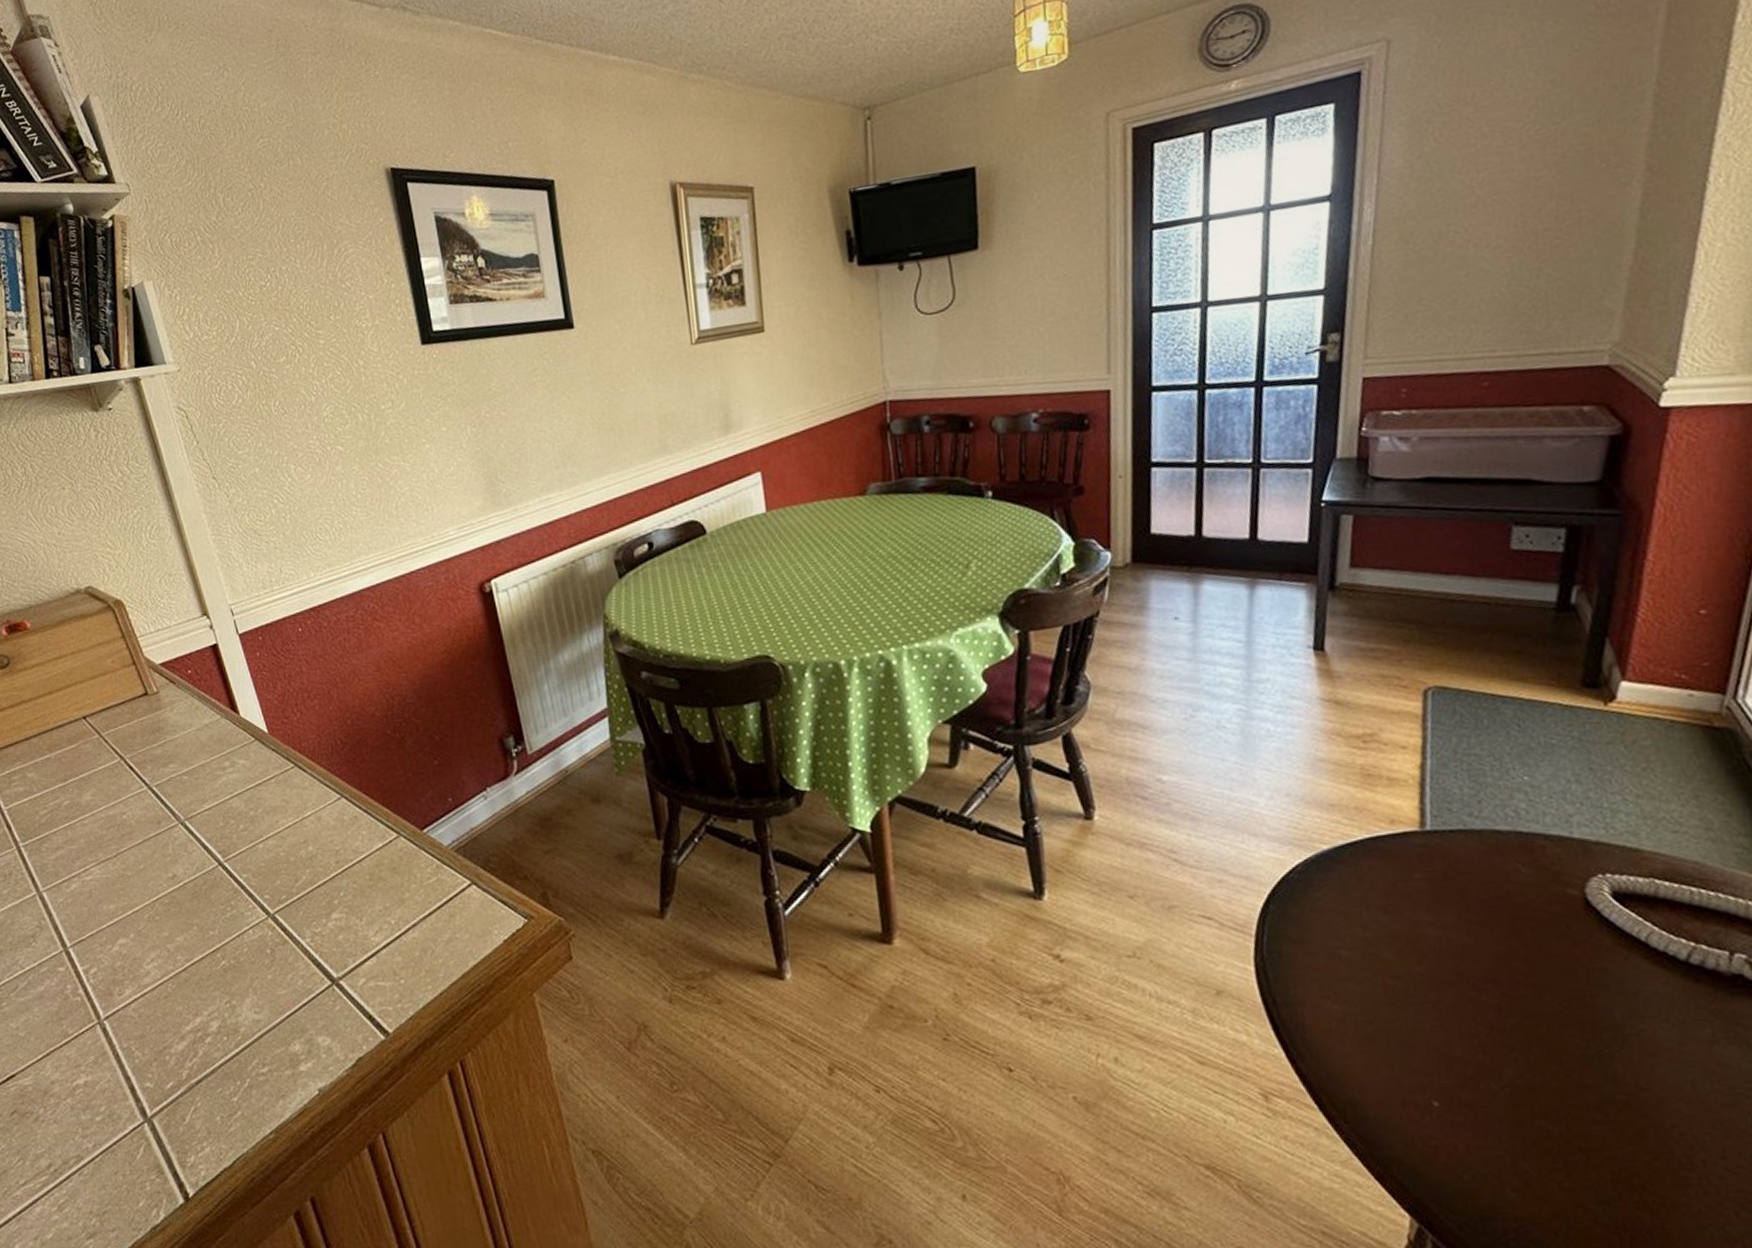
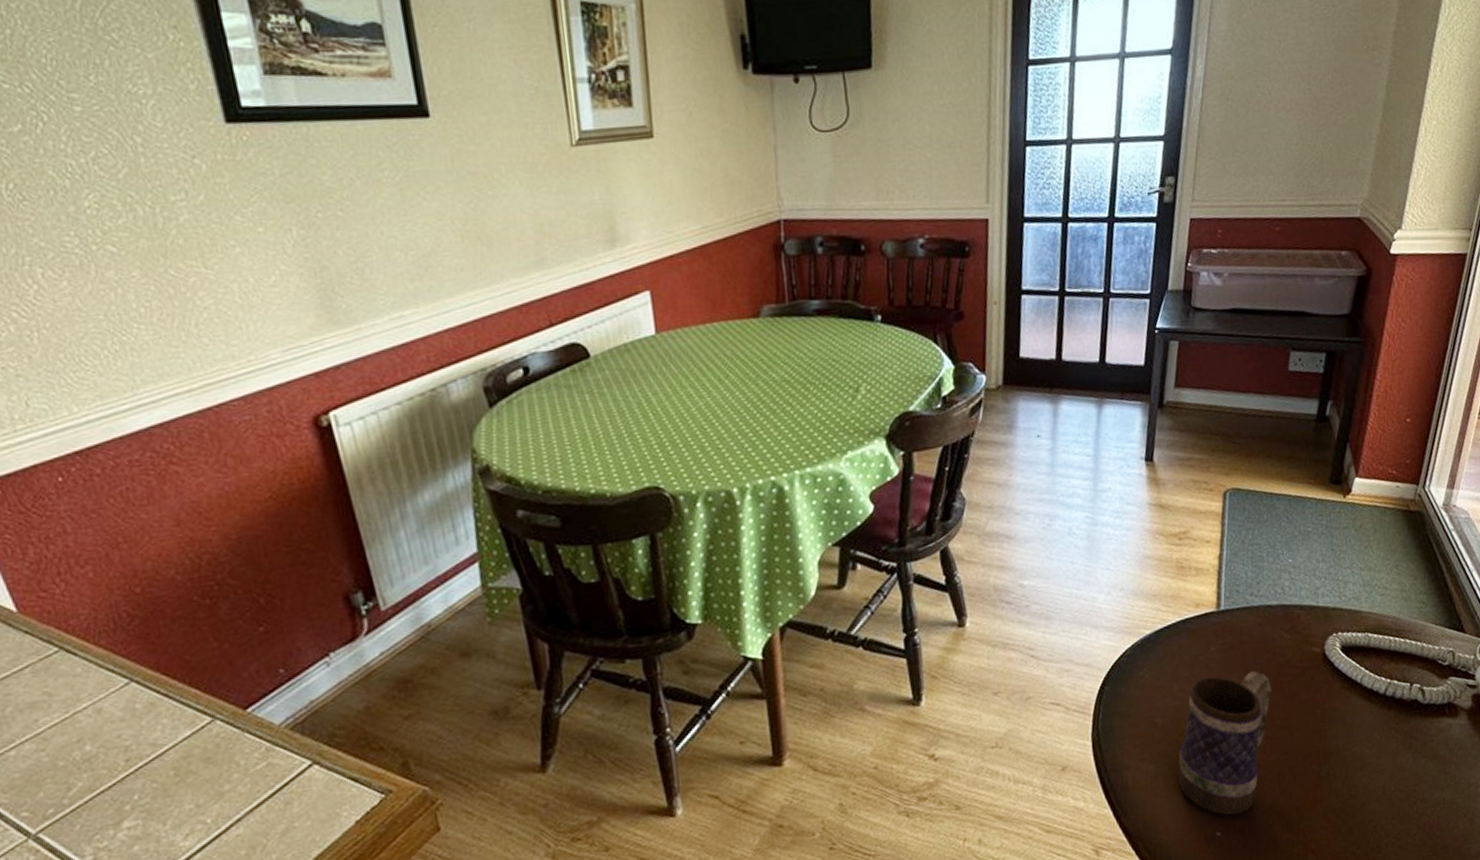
mug: none [1373,907,1507,1084] -> present [1177,670,1272,816]

